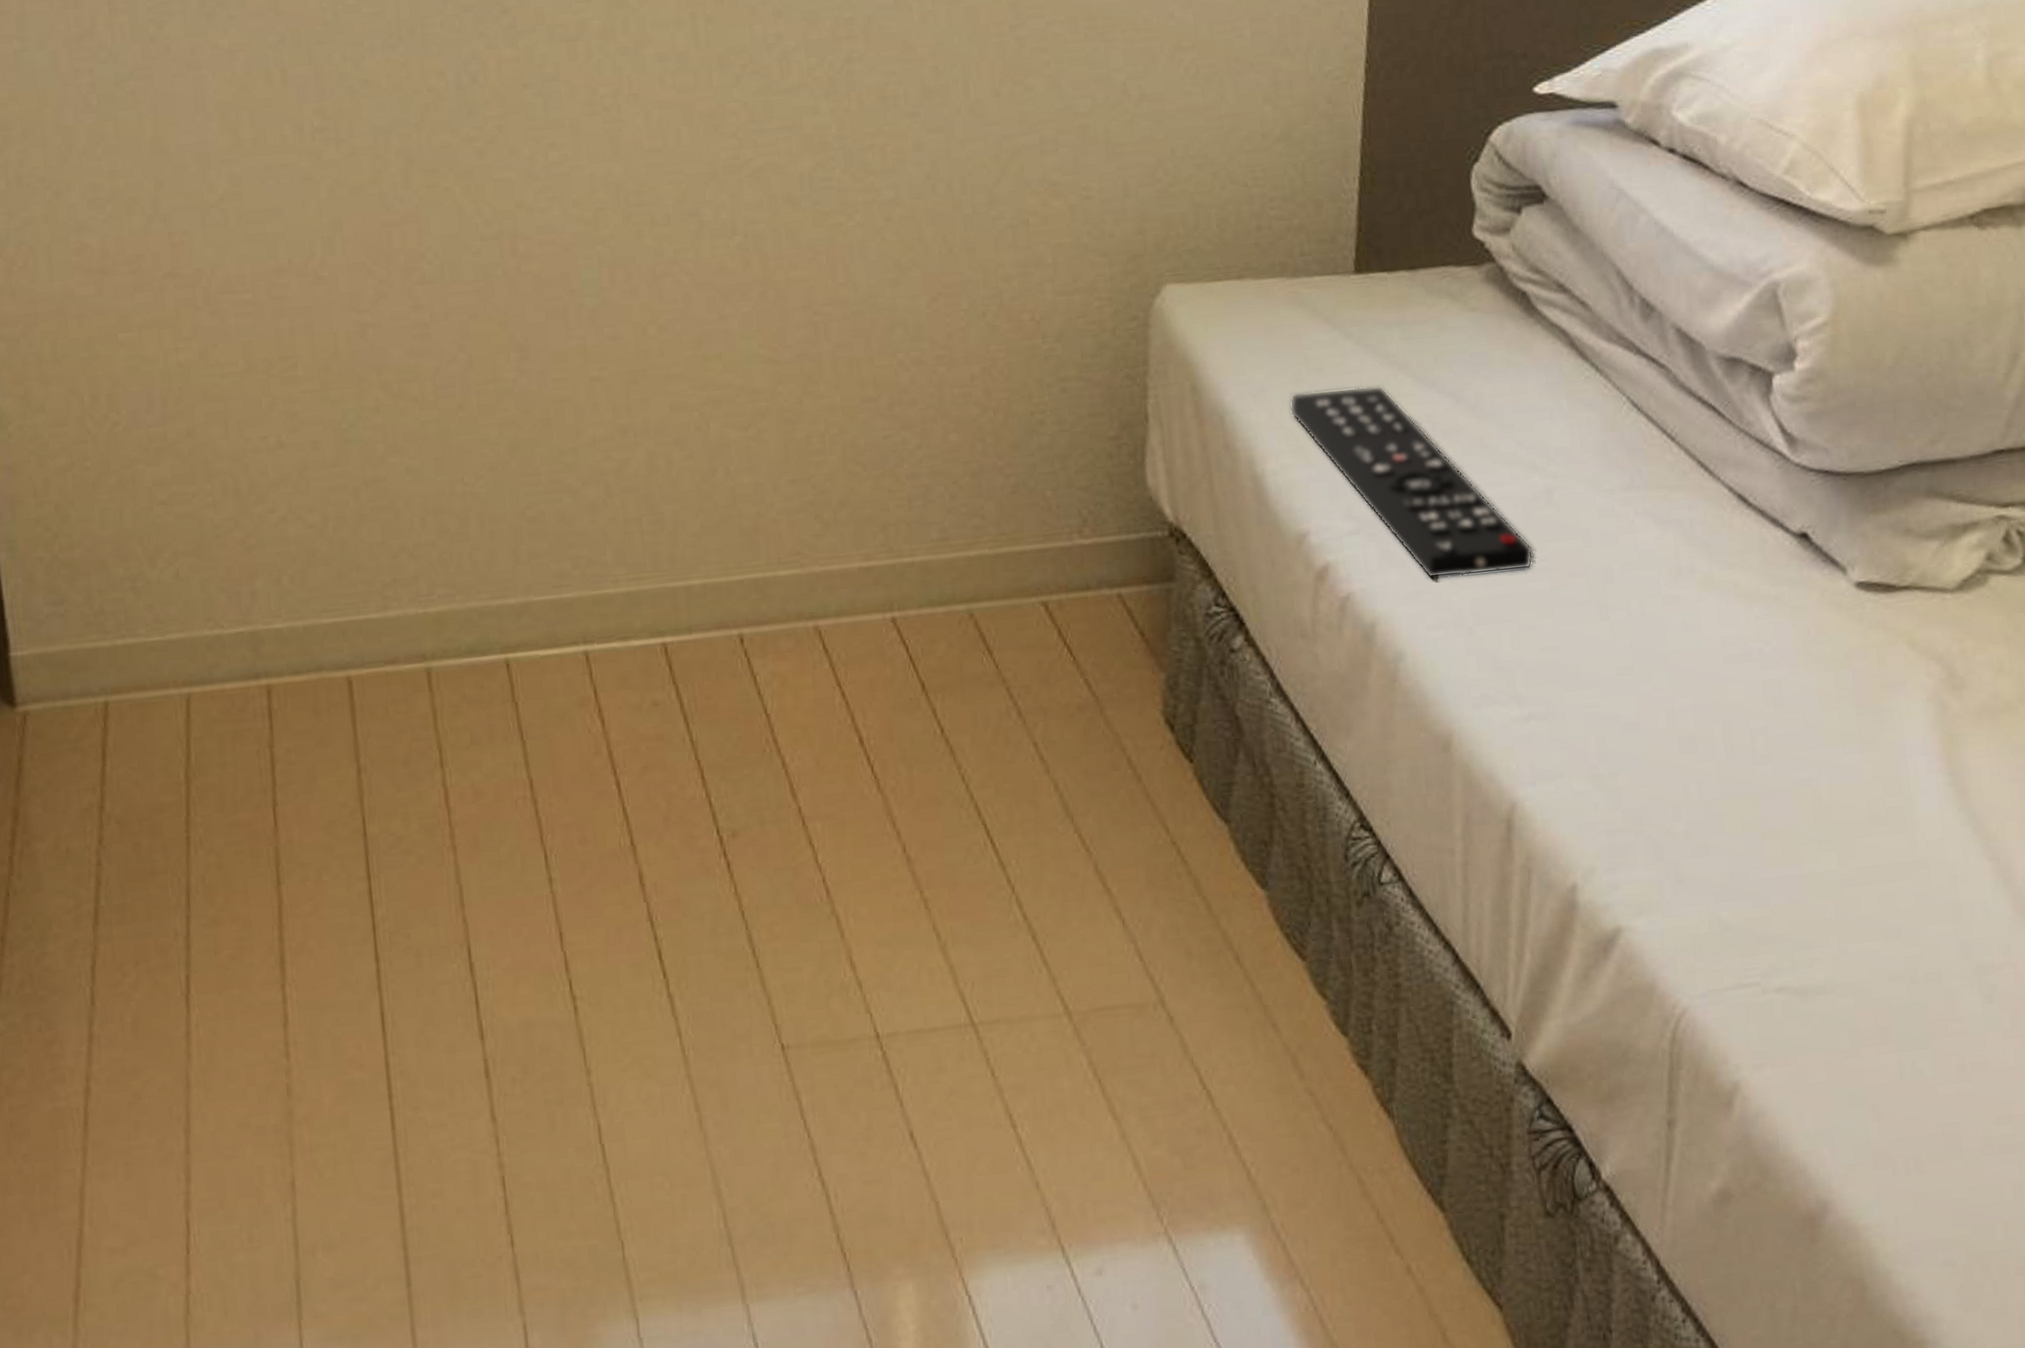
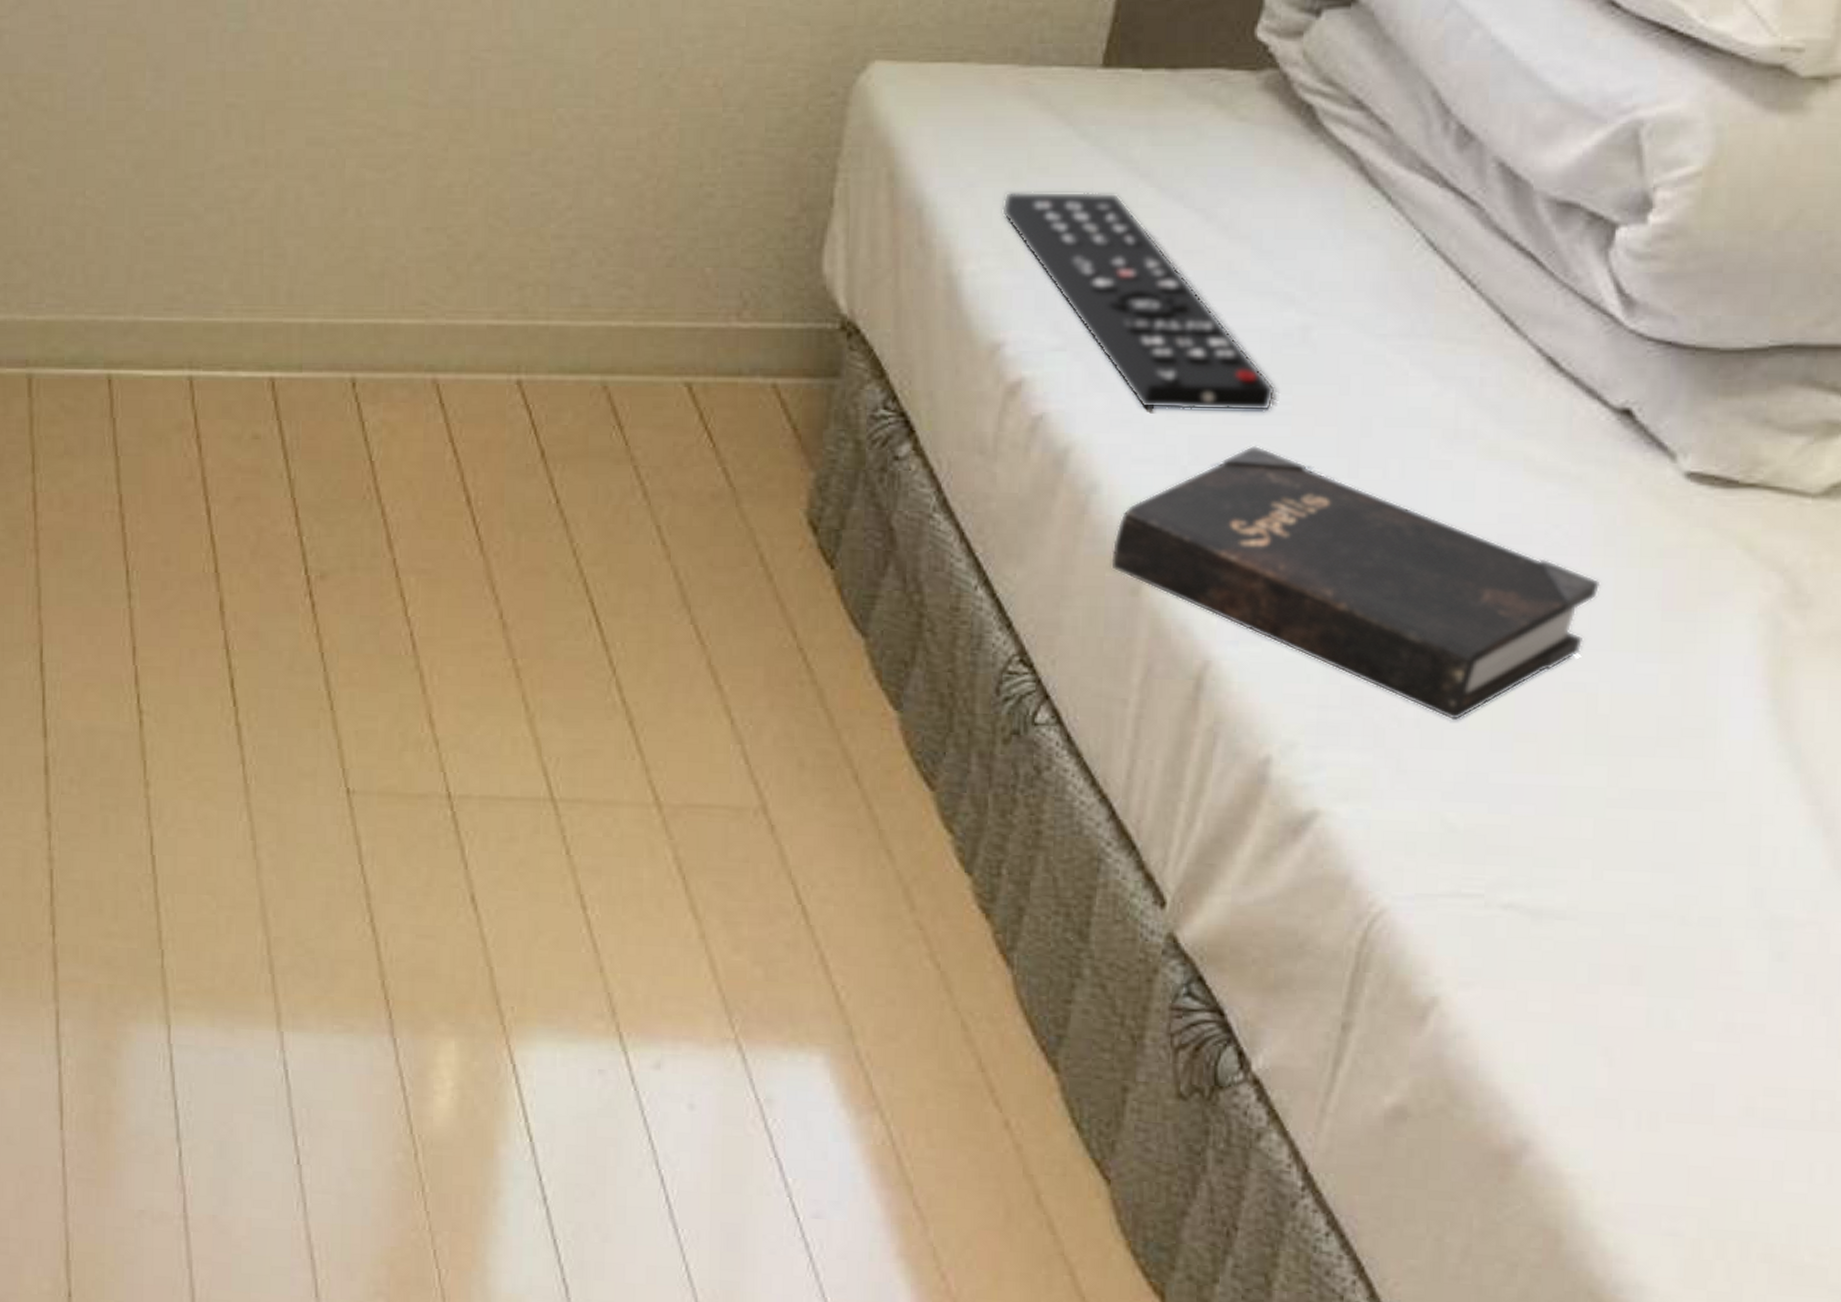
hardback book: none [1422,601,1808,828] -> present [1110,445,1601,721]

